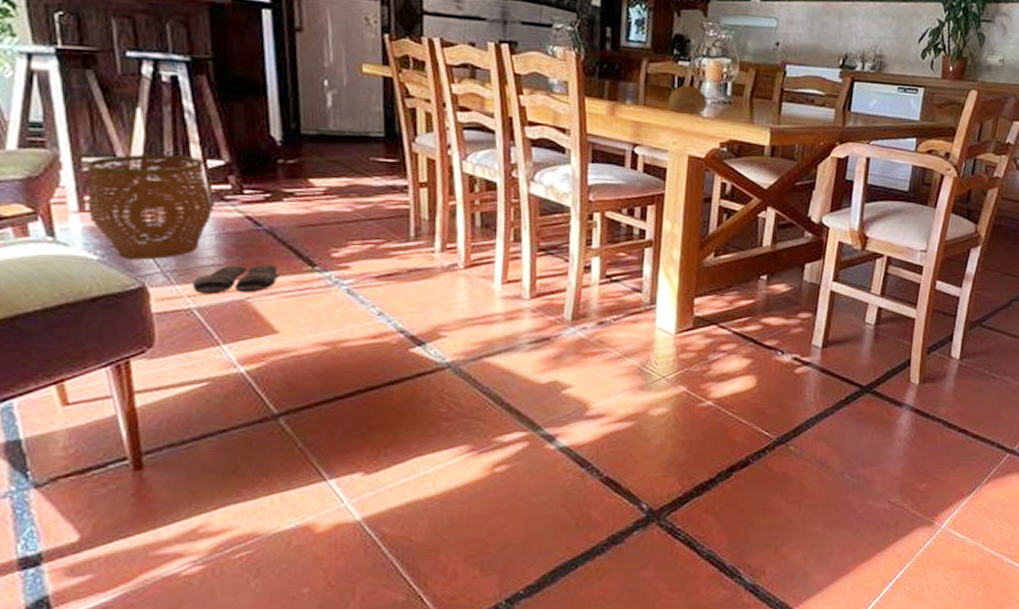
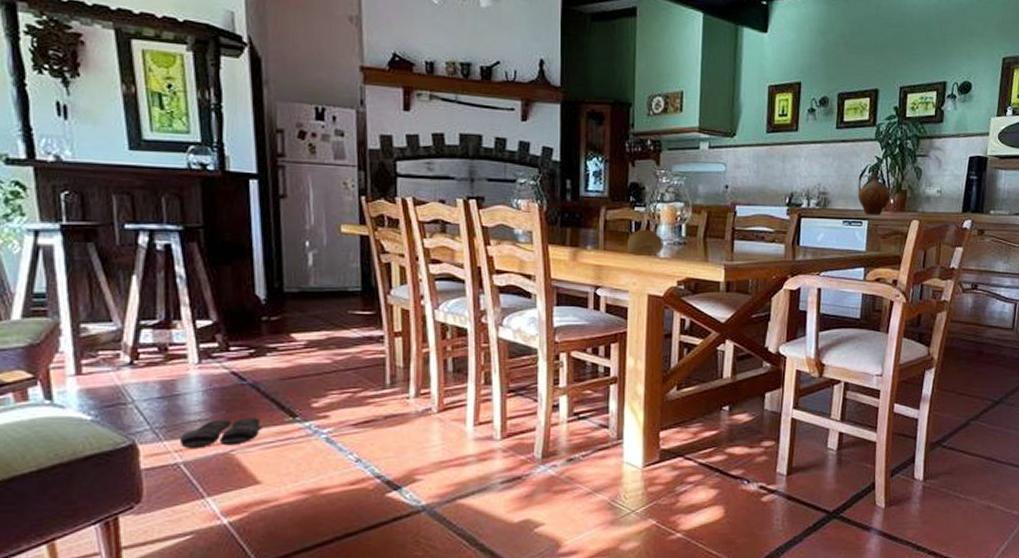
basket: present [86,149,214,259] -> none [83,312,202,417]
ceramic jug: none [916,35,951,83] -> present [858,172,891,216]

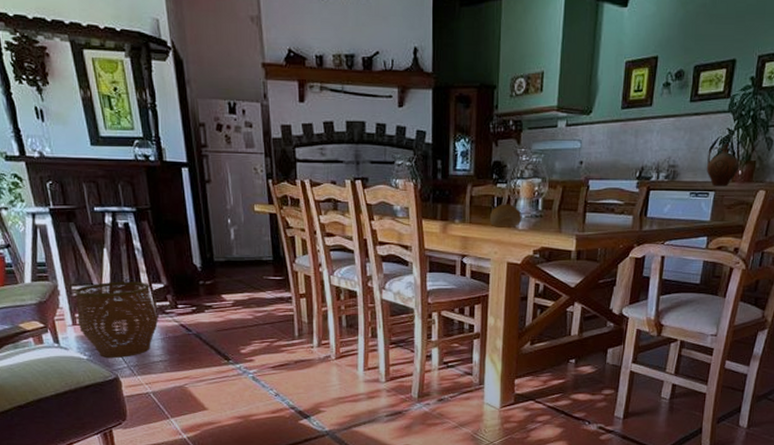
basket: none [83,312,202,417] -> present [74,277,159,358]
slippers: present [179,418,262,448] -> none [148,360,205,382]

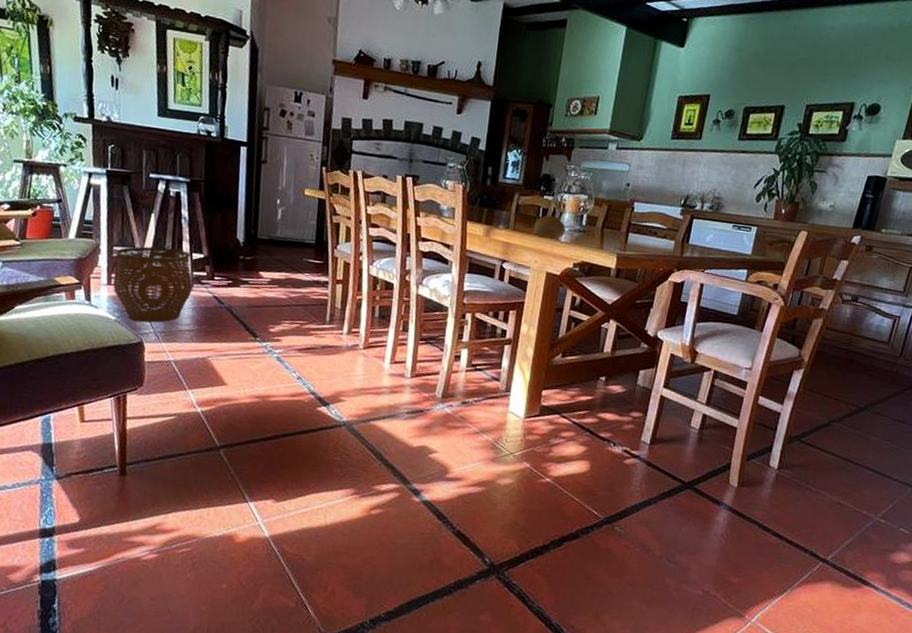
ceramic jug: present [707,143,740,187] -> none [750,182,784,224]

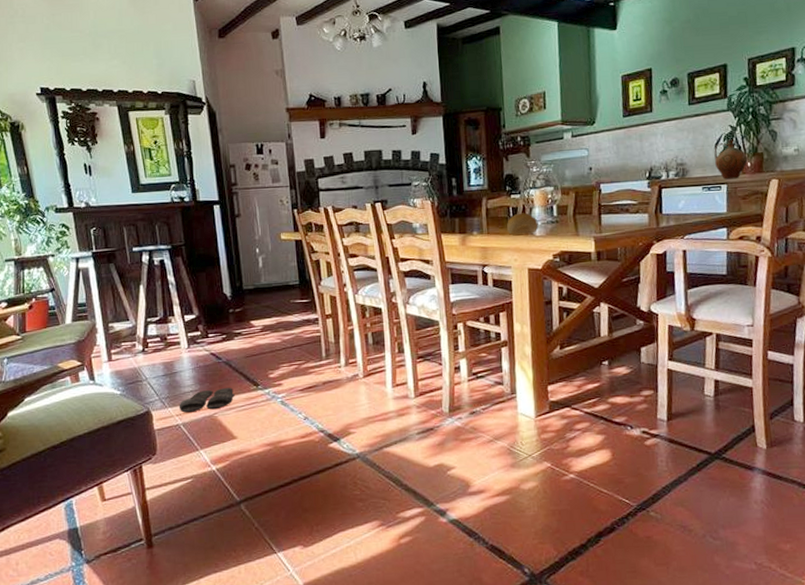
basket: present [112,244,194,323] -> none [111,311,190,391]
slippers: none [172,332,232,353] -> present [178,388,235,413]
ceramic jug: none [750,182,784,224] -> present [714,139,748,180]

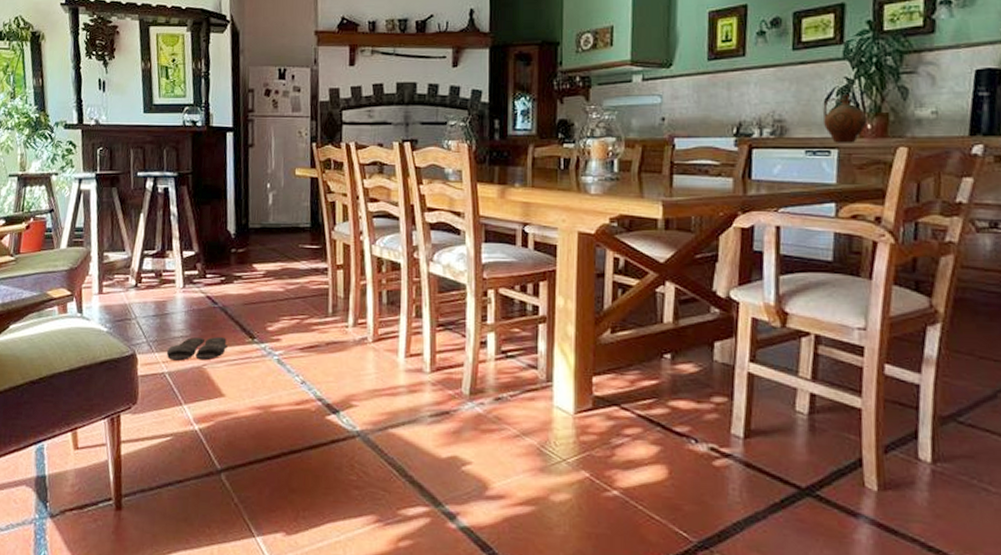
bread roll: present [507,212,539,236] -> none [556,165,594,192]

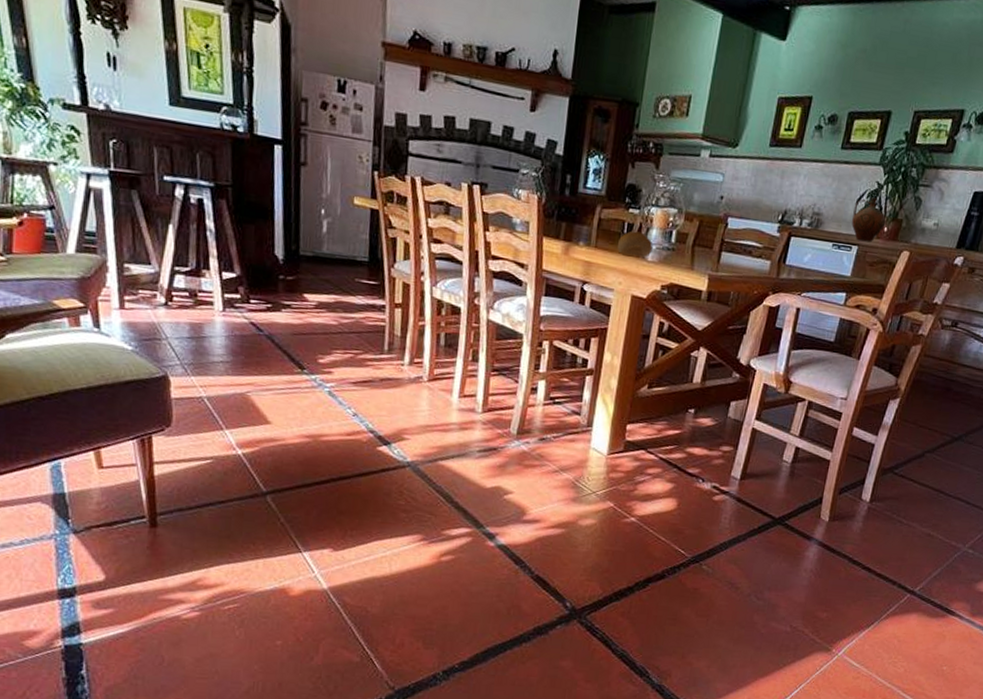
slippers: present [166,337,228,361] -> none [204,363,274,388]
bread roll: none [556,165,594,192] -> present [617,231,653,258]

